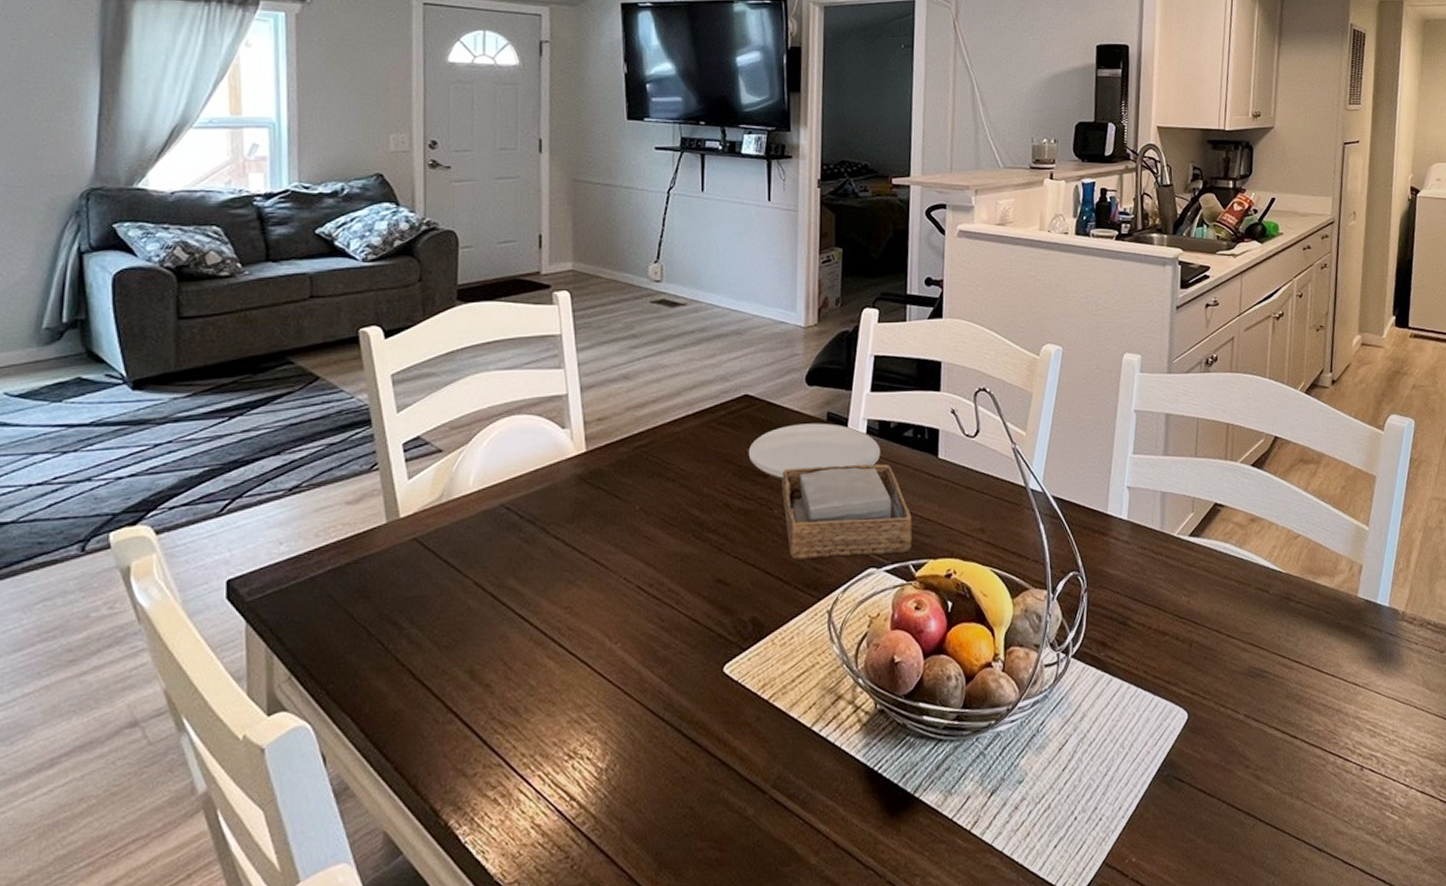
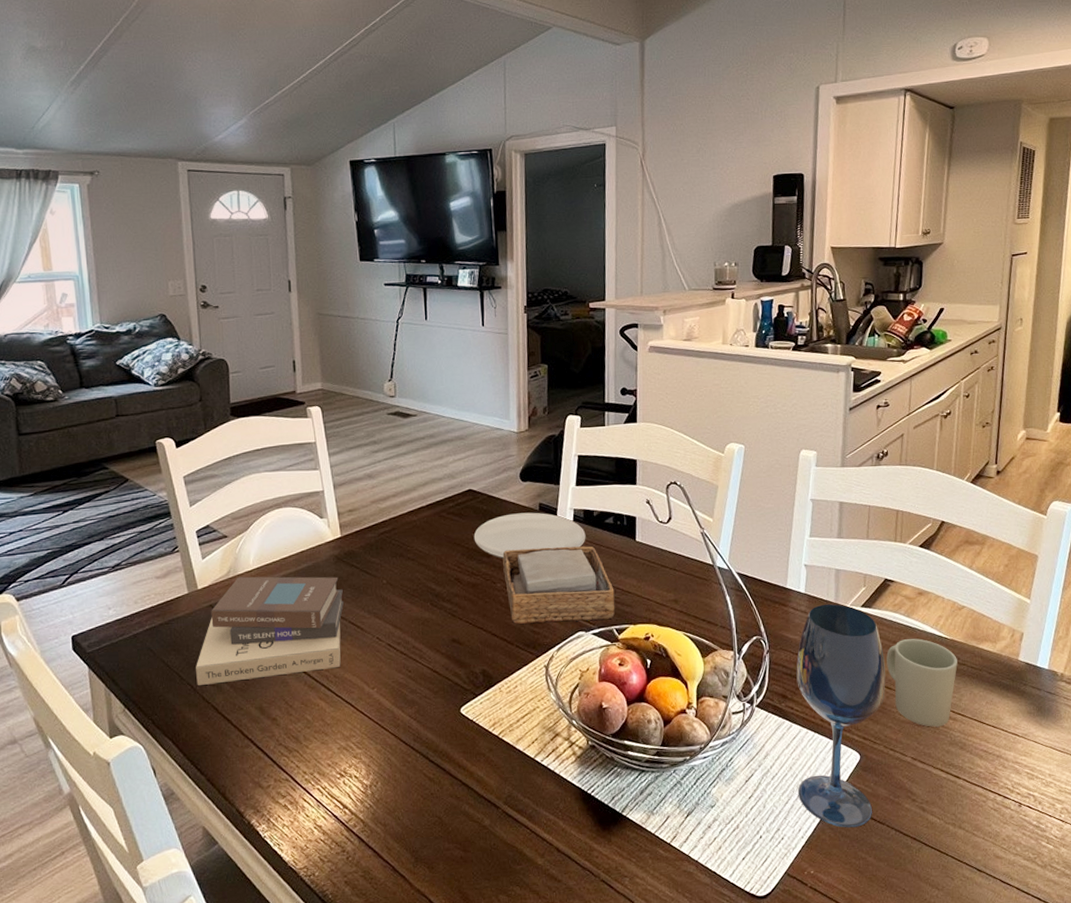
books: none [389,501,585,644] -> present [196,576,344,686]
wineglass: none [1117,533,1216,804] -> present [796,604,886,828]
mug: none [1216,572,1293,678] -> present [886,638,958,727]

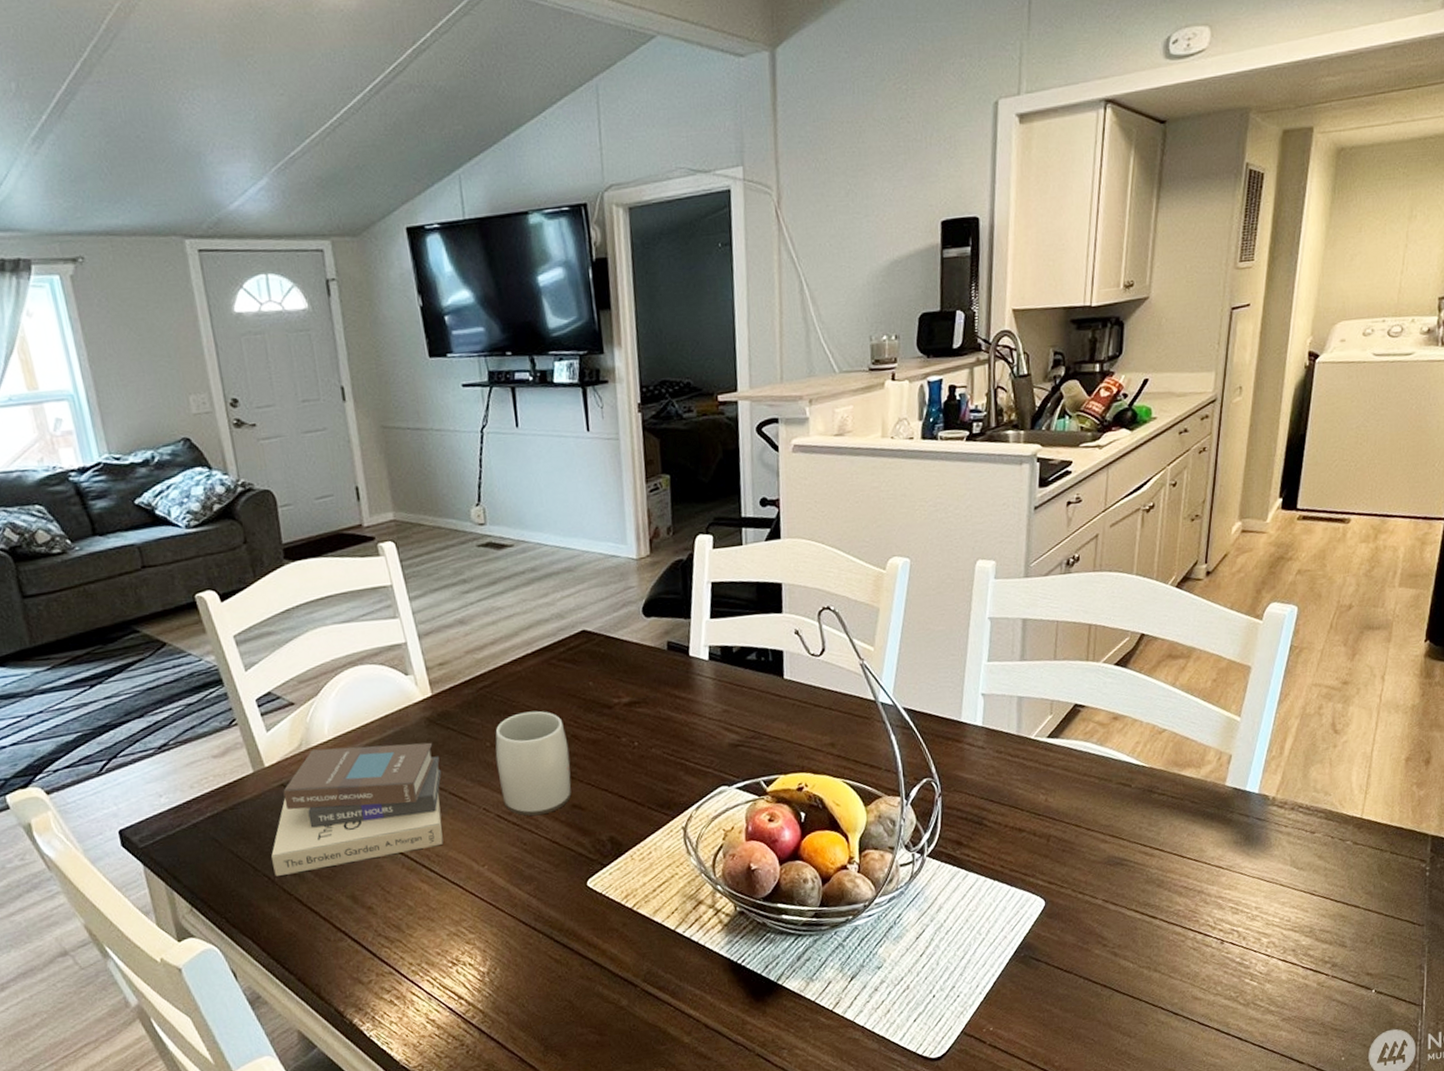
mug: none [390,555,453,647] -> present [495,710,572,816]
plate: present [473,512,586,560] -> none [591,652,725,710]
napkin holder: present [502,546,615,624] -> none [626,687,762,783]
wineglass: present [796,604,886,828] -> none [972,736,1075,980]
mug: present [886,638,958,727] -> none [1076,769,1156,866]

